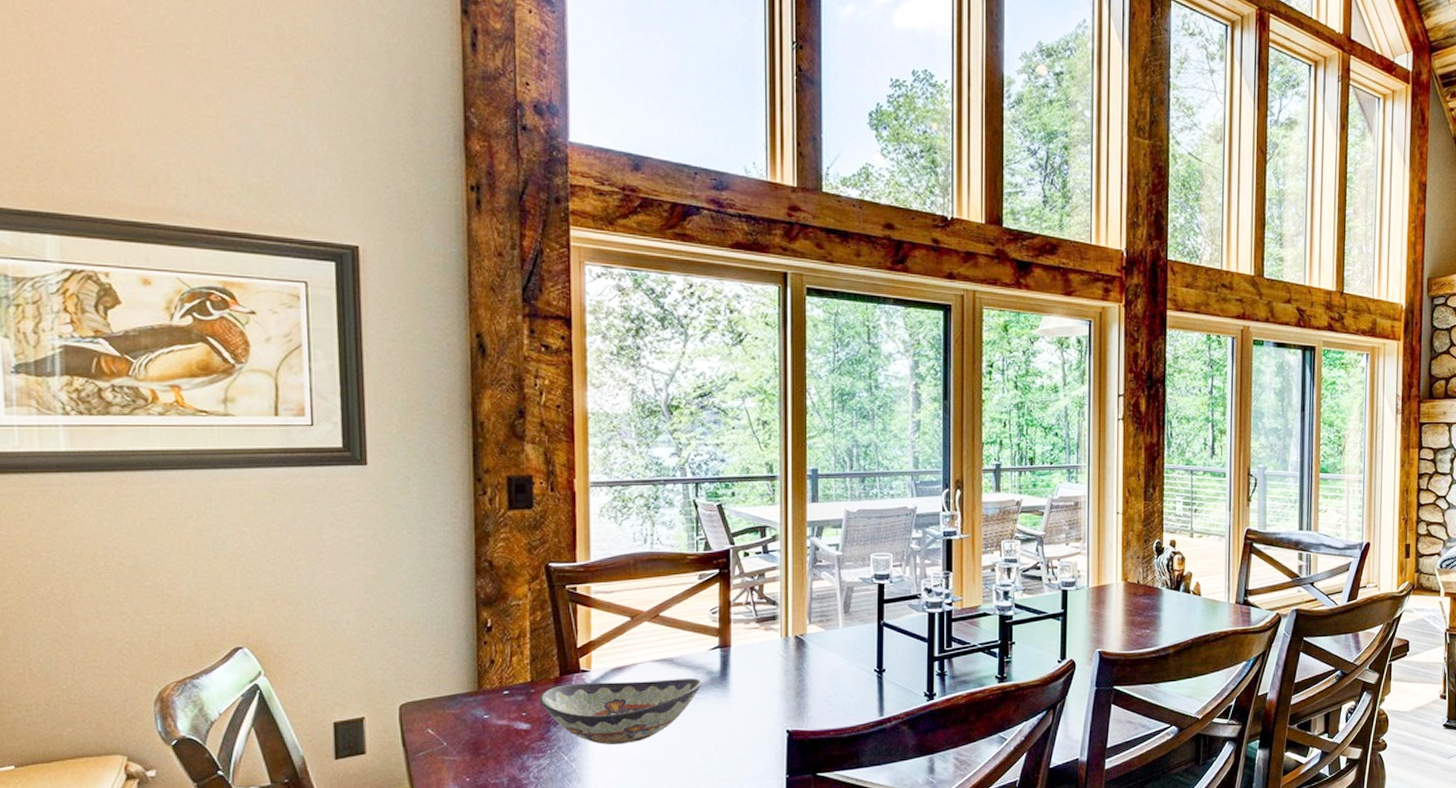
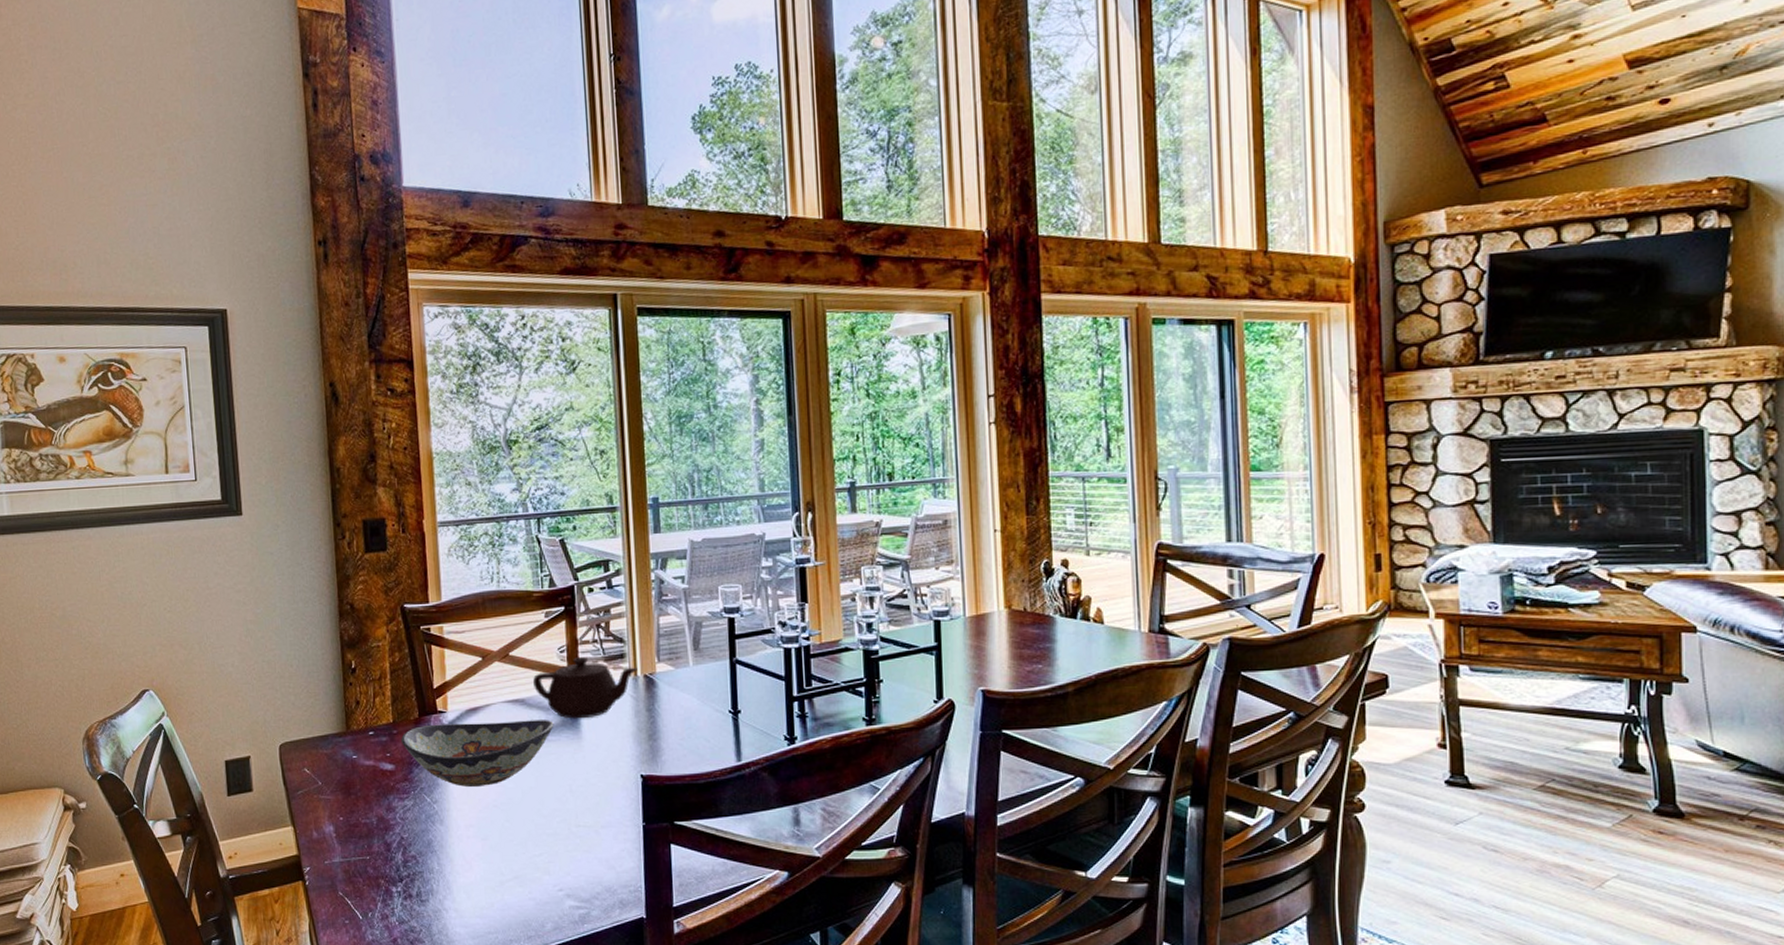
teapot: none [683,618,789,678] -> present [533,657,638,719]

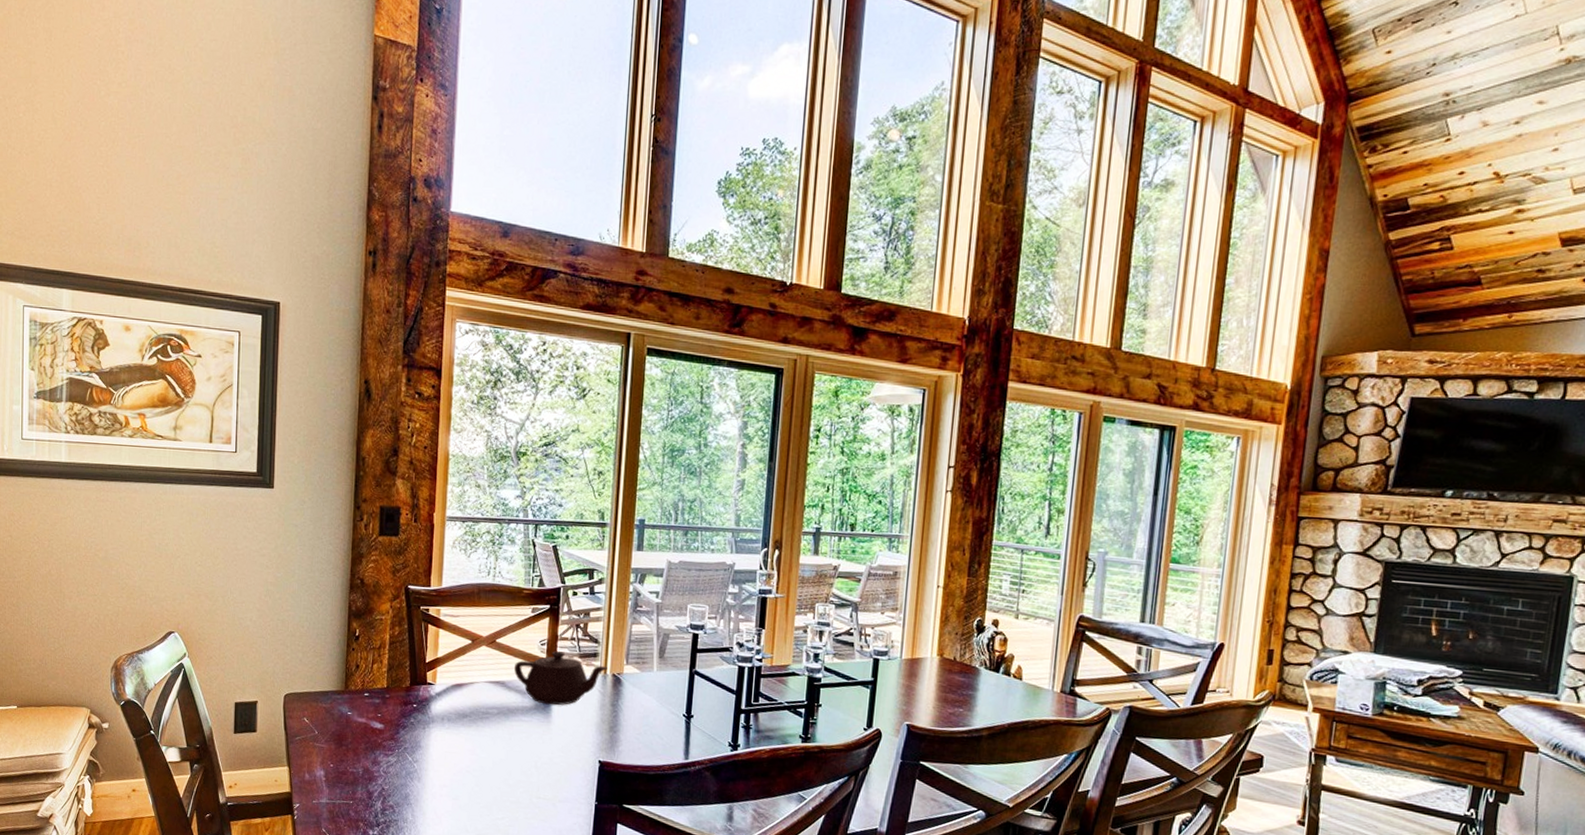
decorative bowl: present [401,720,554,787] -> none [392,693,528,753]

